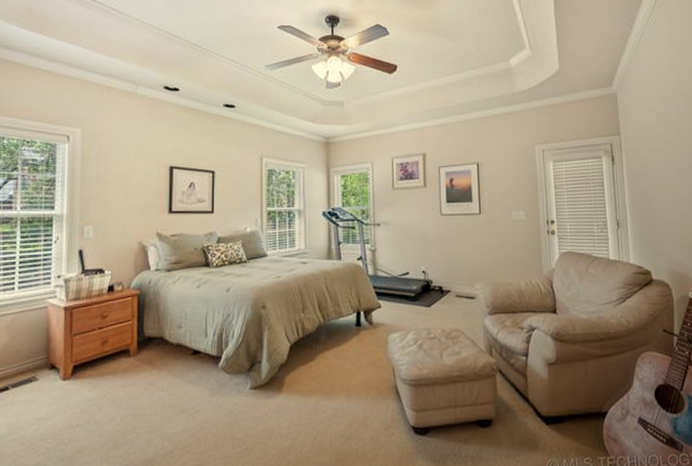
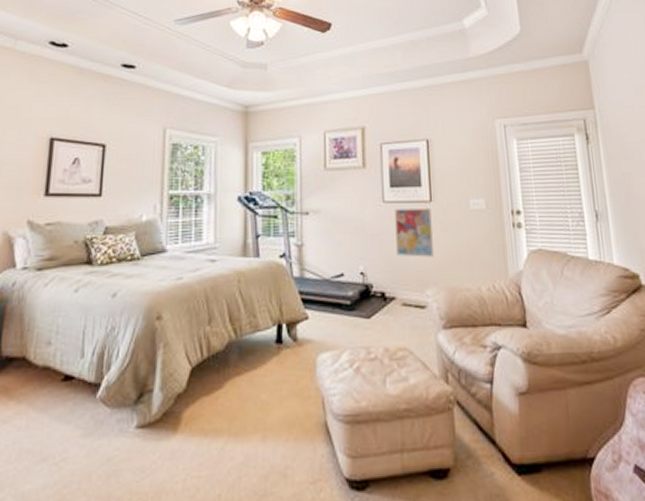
wall art: none [450,219,482,259] -> present [395,207,434,257]

